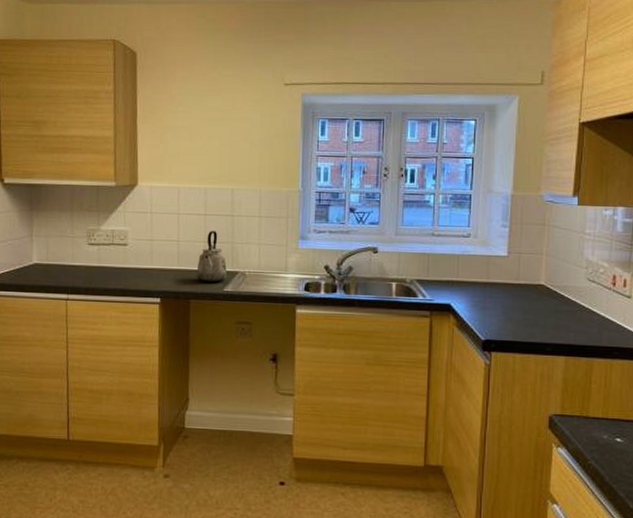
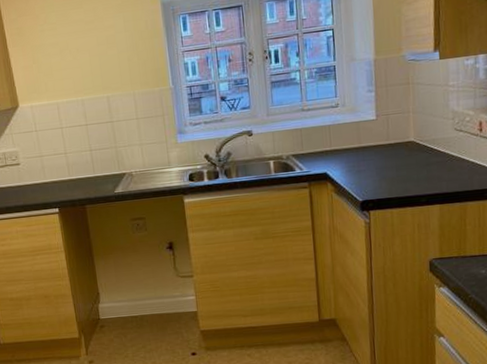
kettle: present [196,231,228,283] -> none [87,138,116,188]

